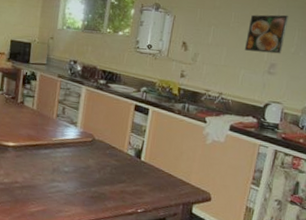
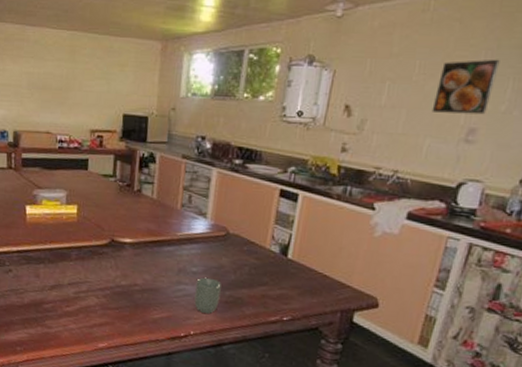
cup: none [65,176,88,207] -> present [194,277,221,314]

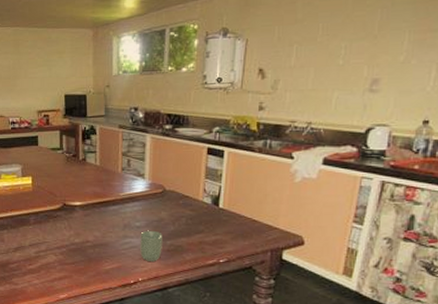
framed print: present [431,59,500,115] -> none [337,15,395,68]

